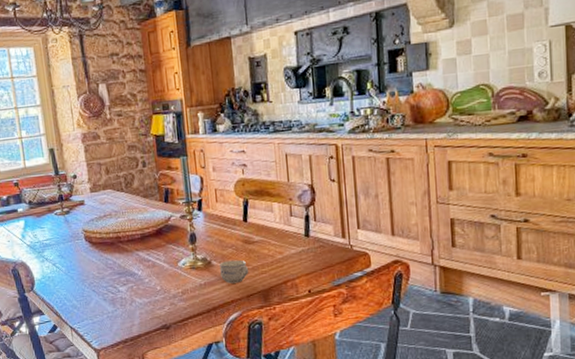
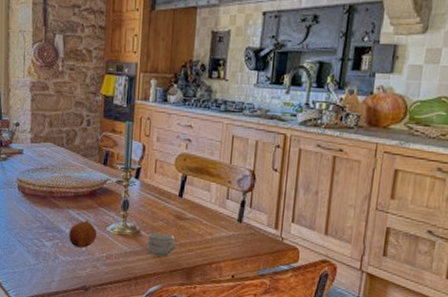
fruit: none [141,259,170,288] -> present [69,220,97,248]

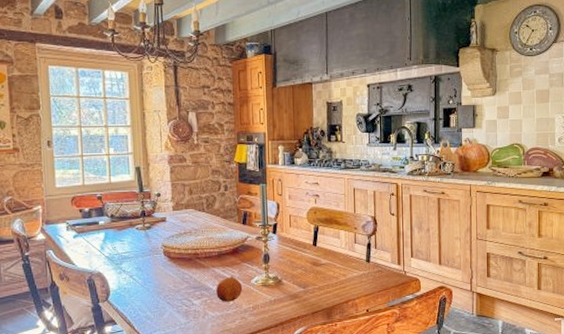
cup: present [147,233,177,257] -> none [289,280,316,301]

